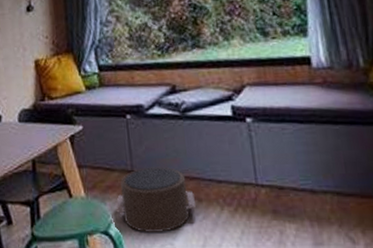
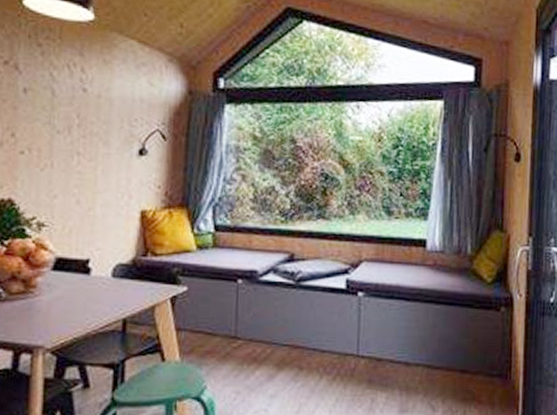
pouf: present [116,167,195,232] -> none [212,334,296,399]

